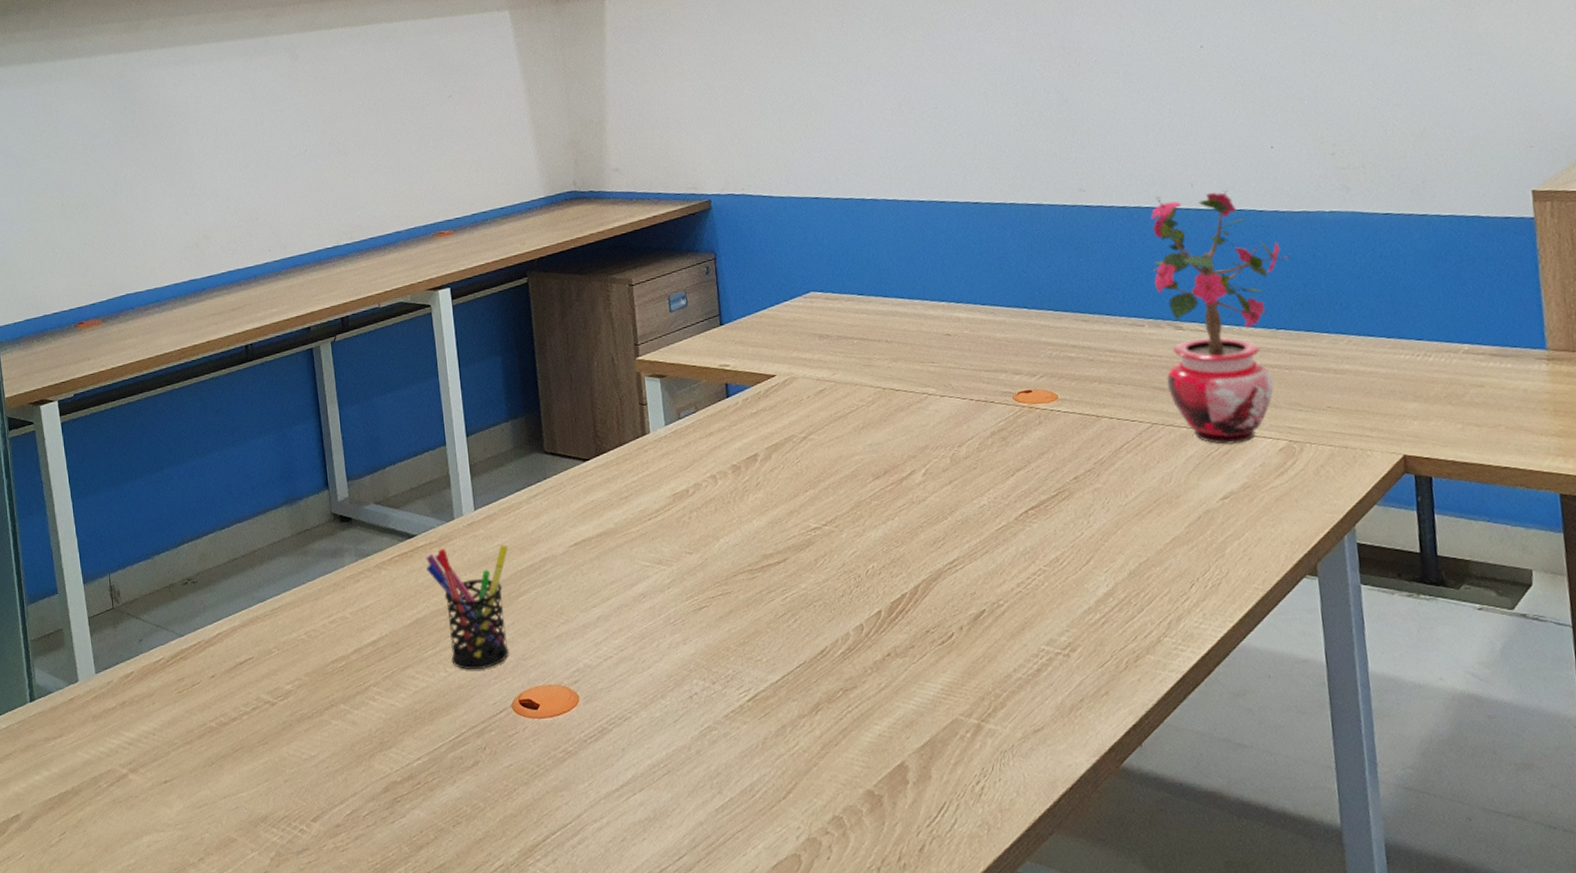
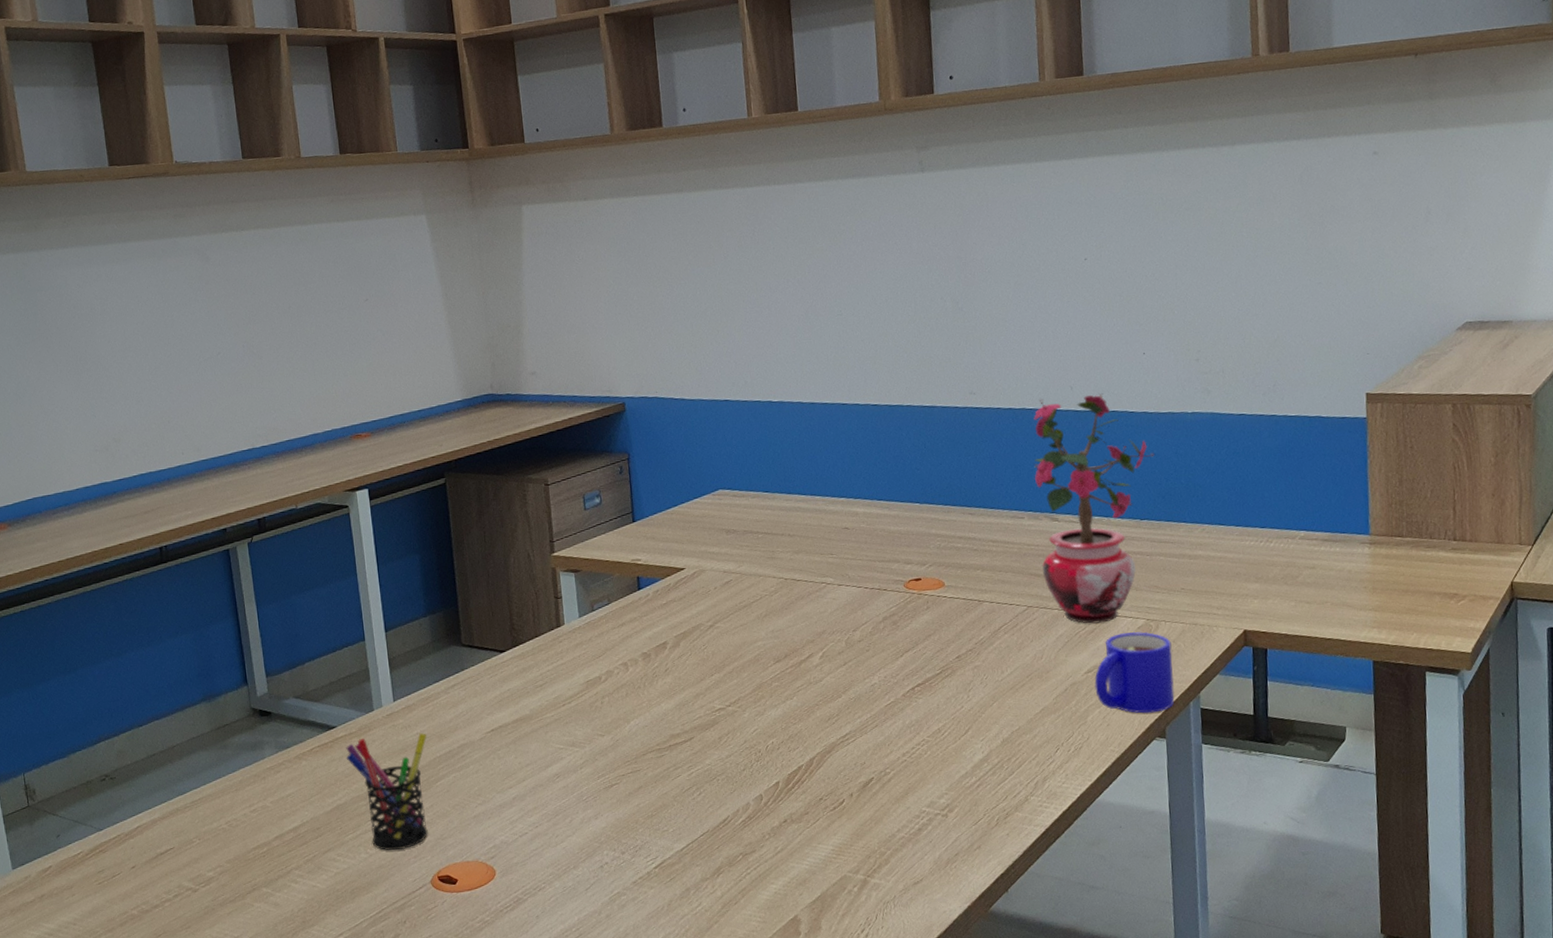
mug: none [1231,454,1326,547] -> present [1094,631,1175,714]

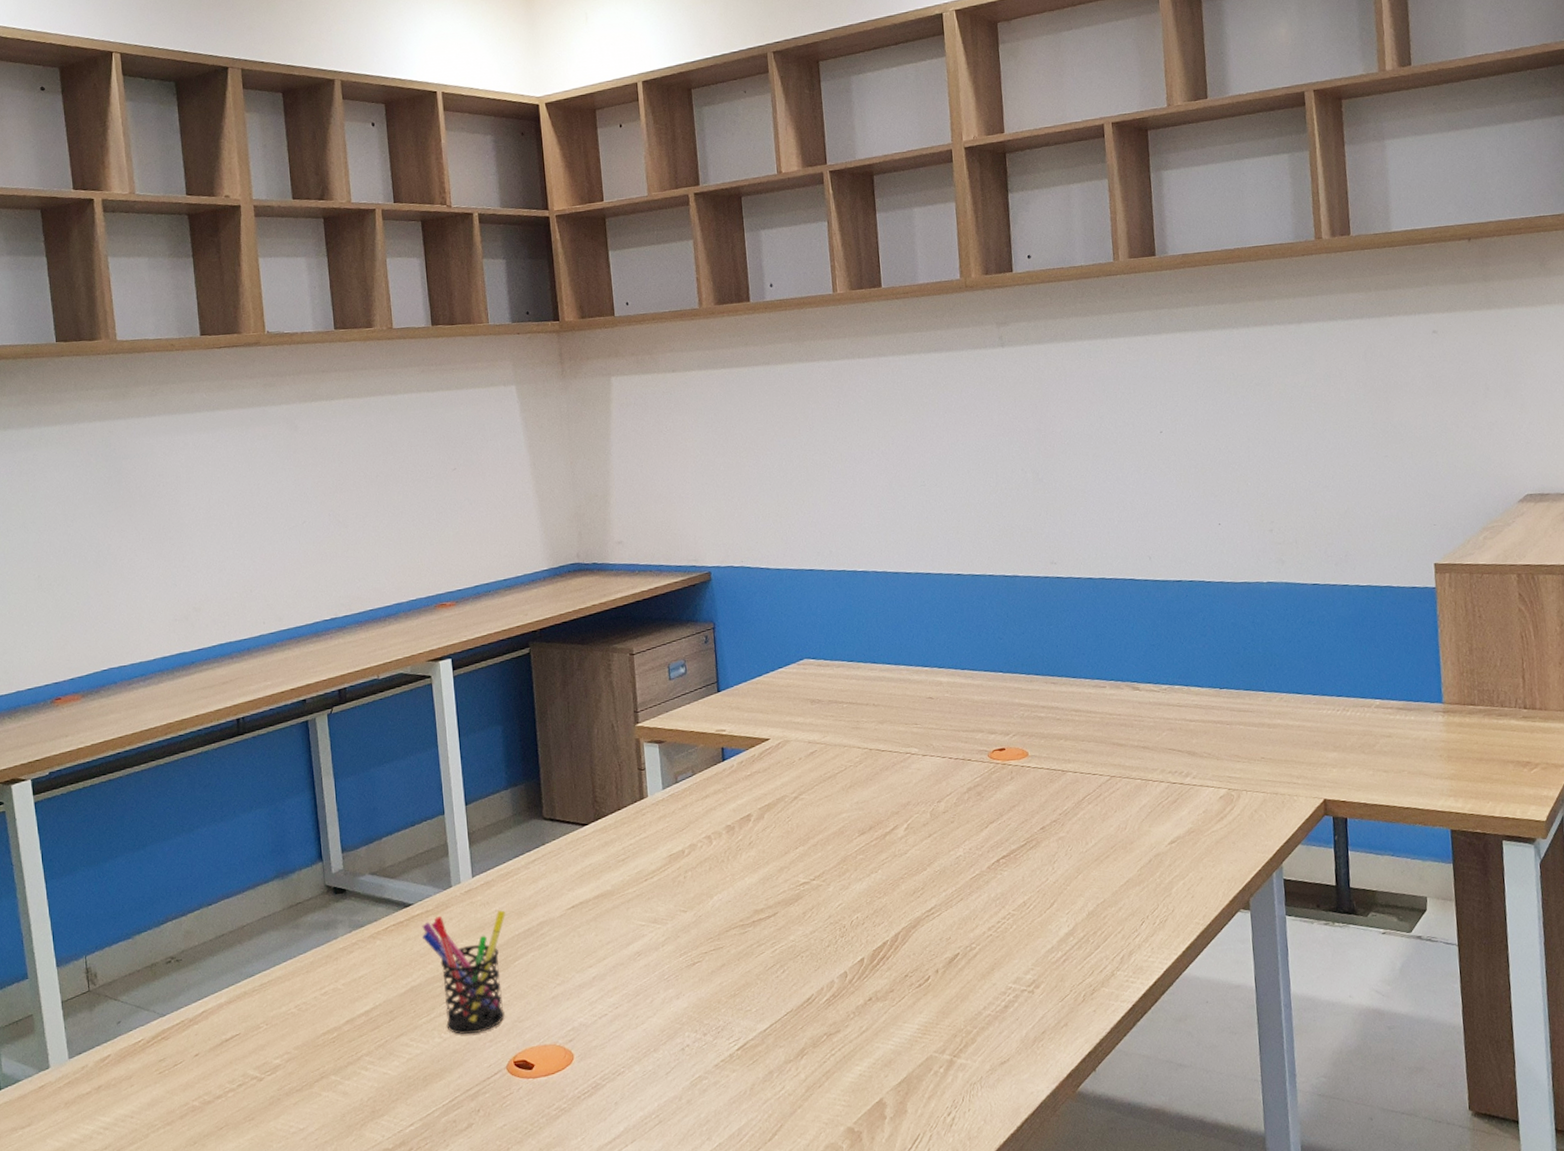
potted plant: present [1034,393,1156,624] -> none [1113,563,1233,794]
mug: present [1094,631,1175,714] -> none [1178,801,1258,885]

